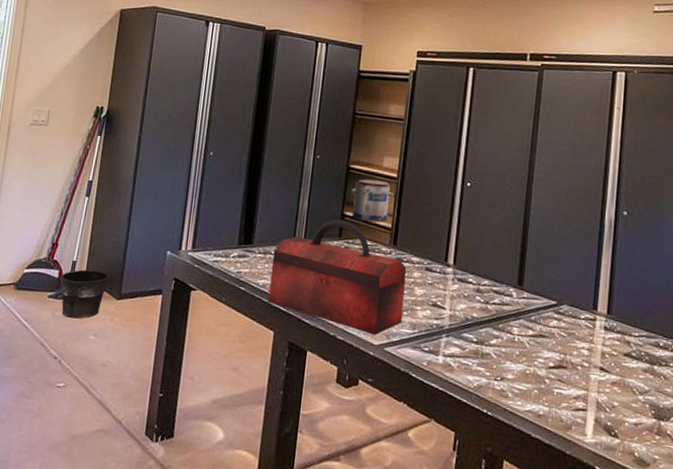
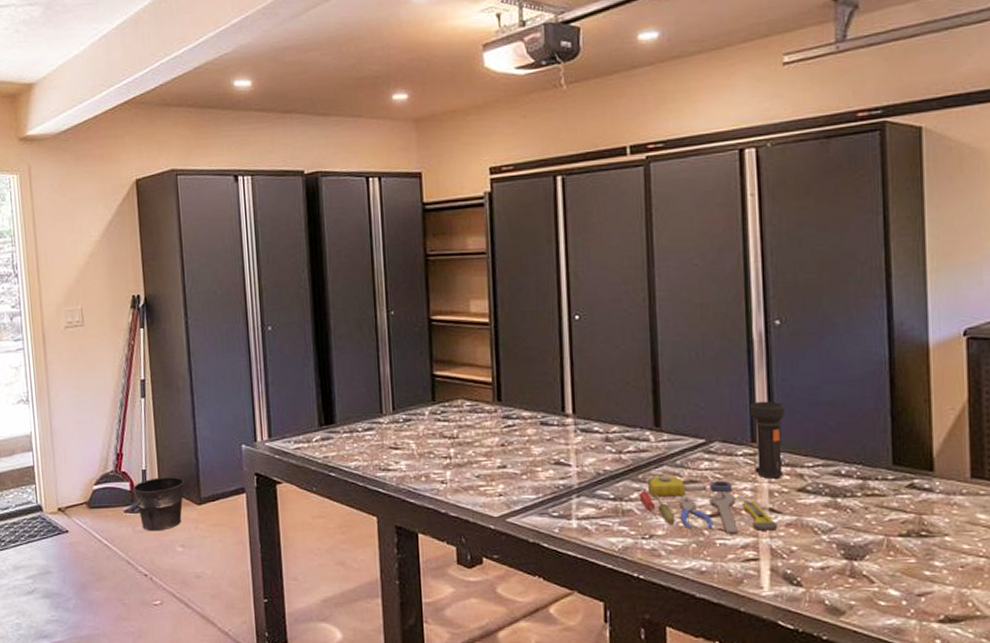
toolbox: present [267,219,407,336] -> none [360,381,523,507]
paint can: present [350,179,394,223] -> none [436,329,488,379]
tool set: none [497,326,605,387] -> present [639,474,778,534]
flashlight: none [592,275,623,343] -> present [749,401,785,479]

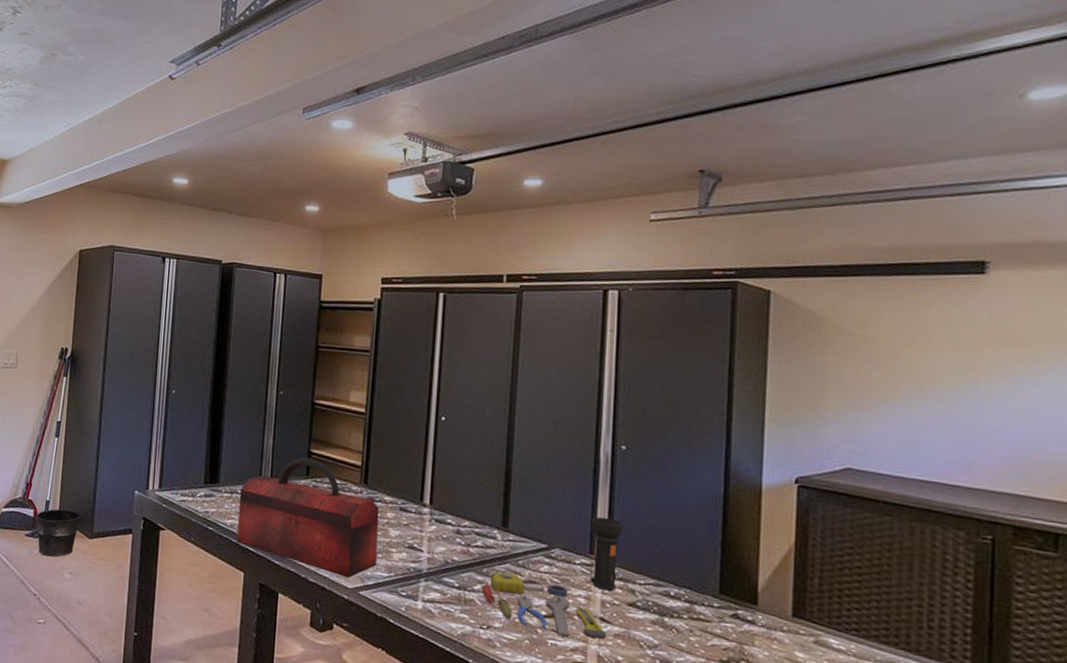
toolbox: none [360,381,523,507] -> present [236,457,380,578]

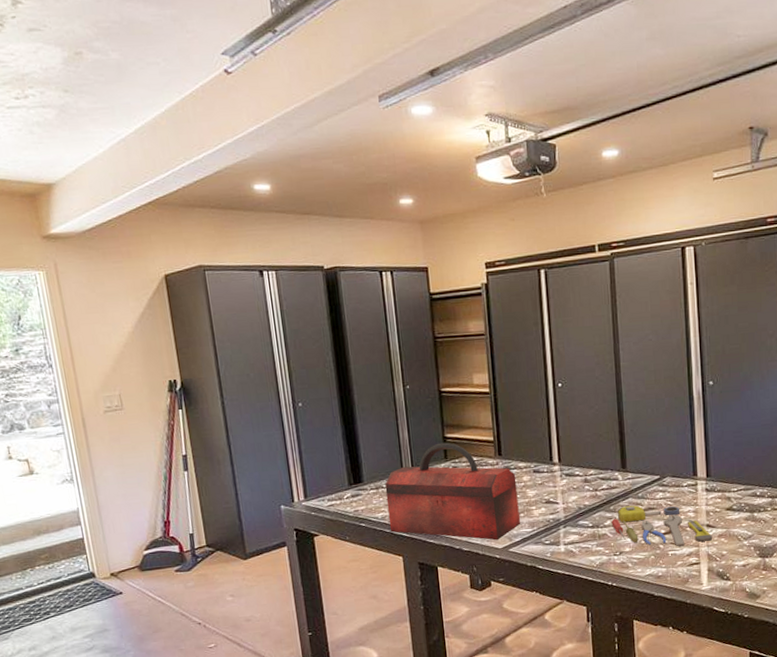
bucket: present [30,509,81,557] -> none [180,537,231,586]
flashlight: present [590,517,624,591] -> none [691,443,717,503]

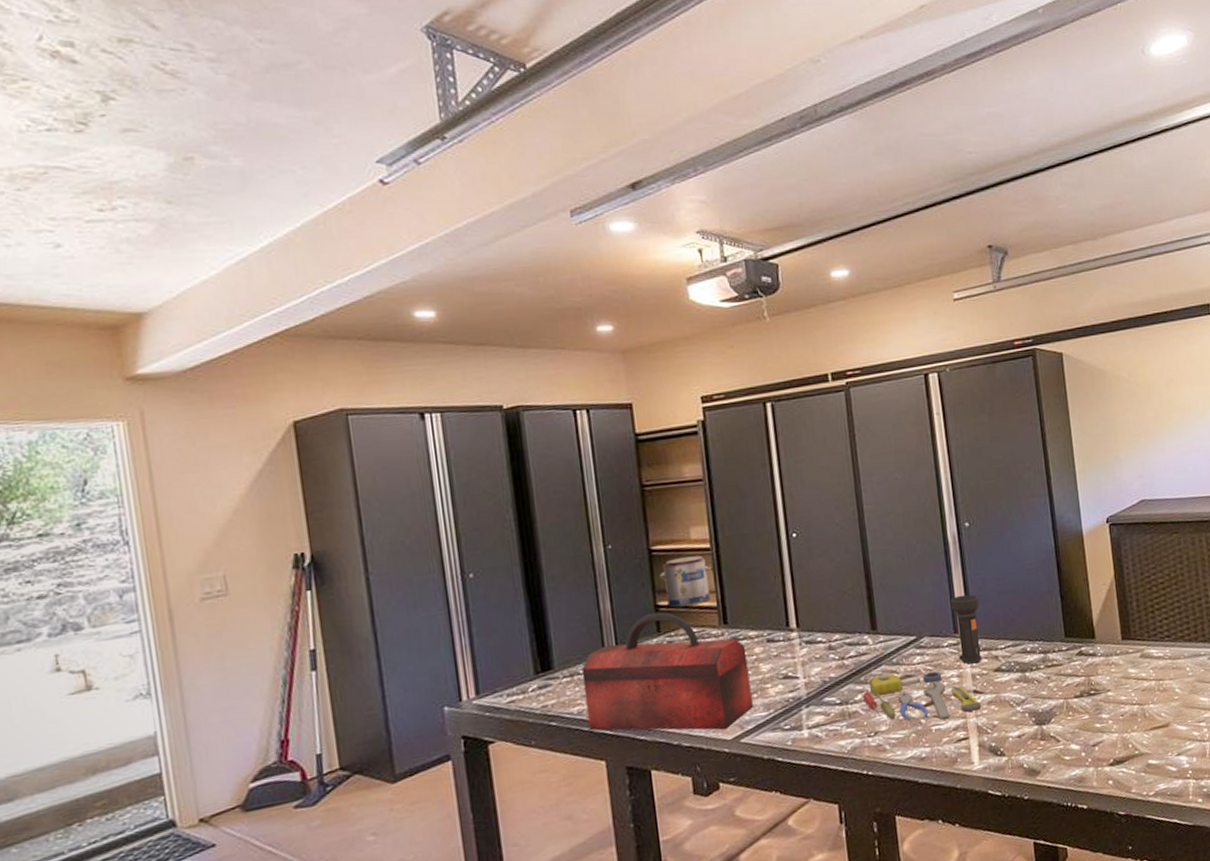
paint can: none [446,398,490,440] -> present [658,555,711,608]
flashlight: none [691,443,717,503] -> present [950,594,982,665]

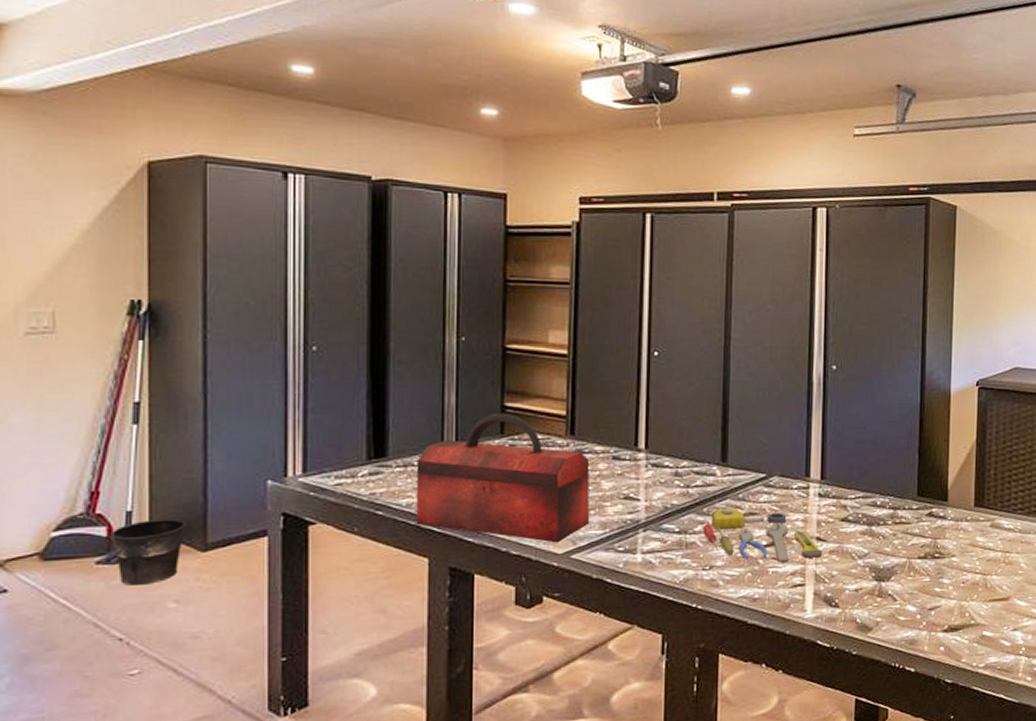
bucket: none [302,755,374,825] -> present [105,518,186,586]
paint can: present [658,555,711,608] -> none [509,361,565,411]
flashlight: present [950,594,982,665] -> none [805,438,836,510]

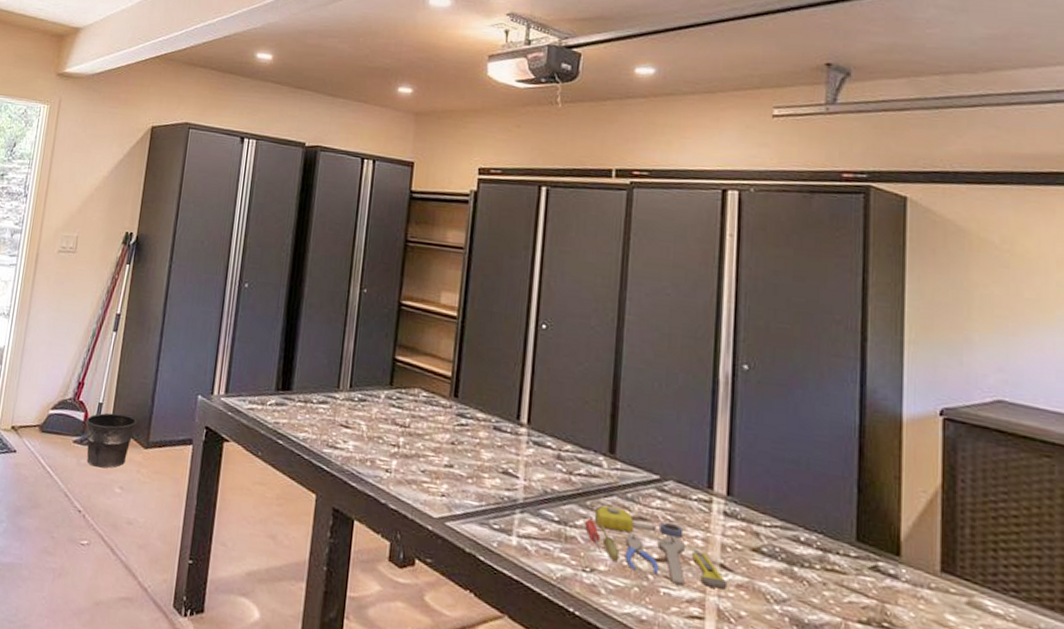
toolbox: present [416,413,590,543] -> none [309,364,471,506]

